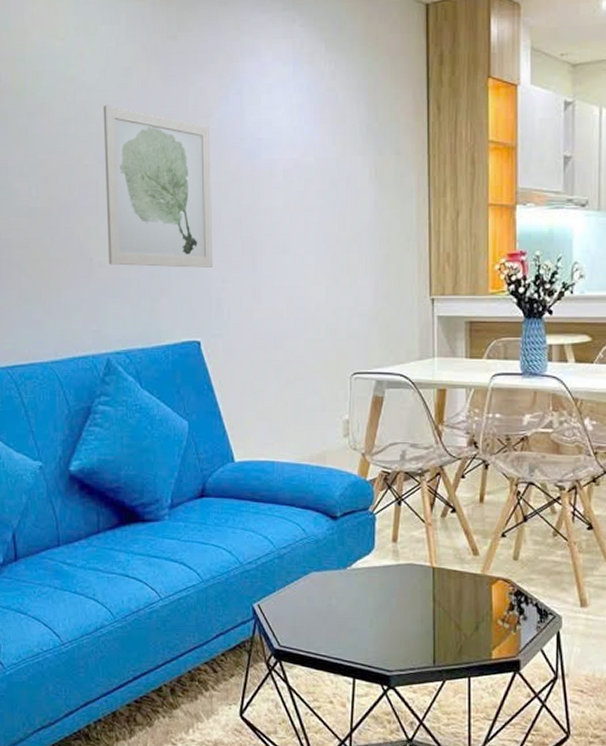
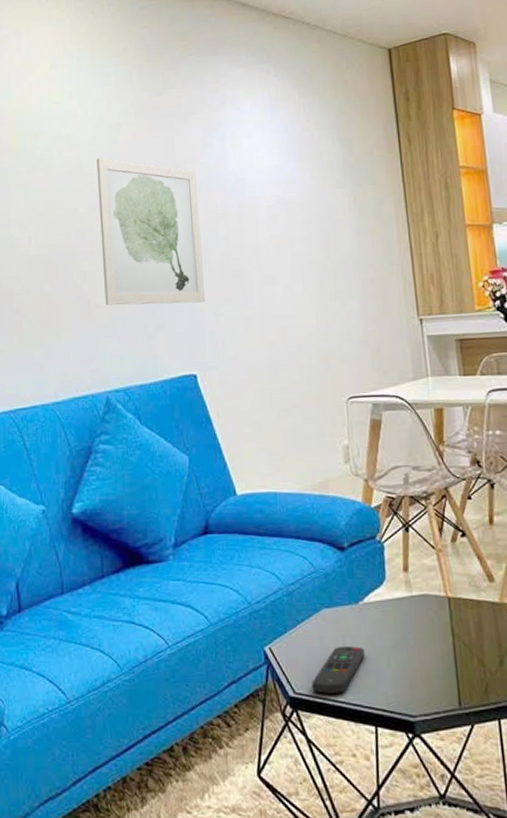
remote control: none [296,607,349,648] -> present [312,646,365,694]

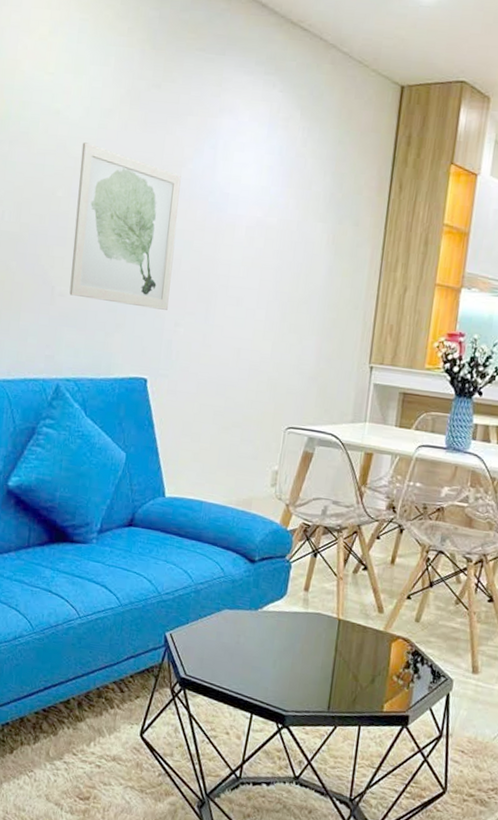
remote control: present [312,646,365,694] -> none [202,643,255,682]

